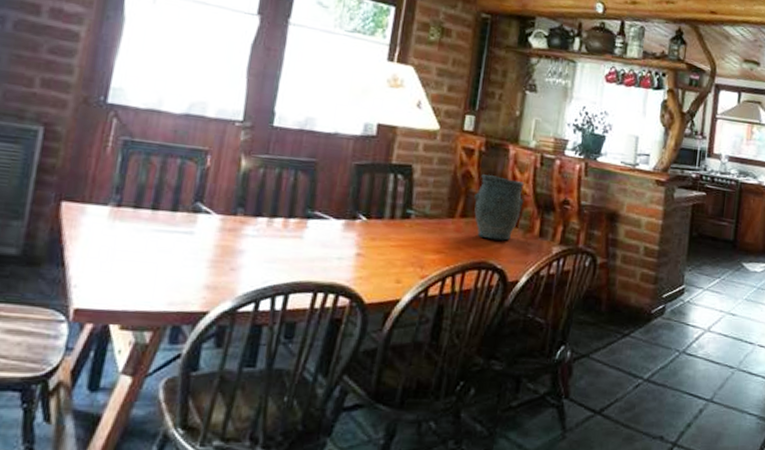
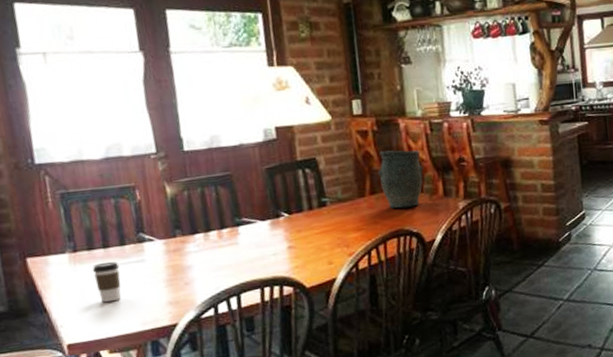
coffee cup: none [129,224,164,272] -> present [92,261,122,303]

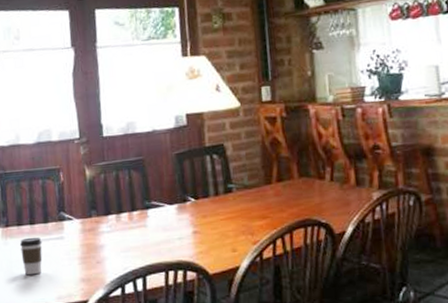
vase: present [378,150,424,209] -> none [286,136,334,197]

